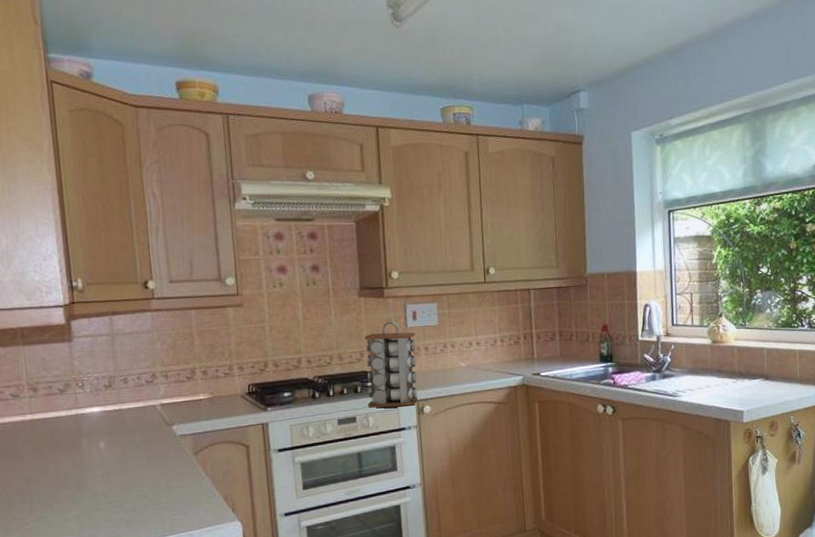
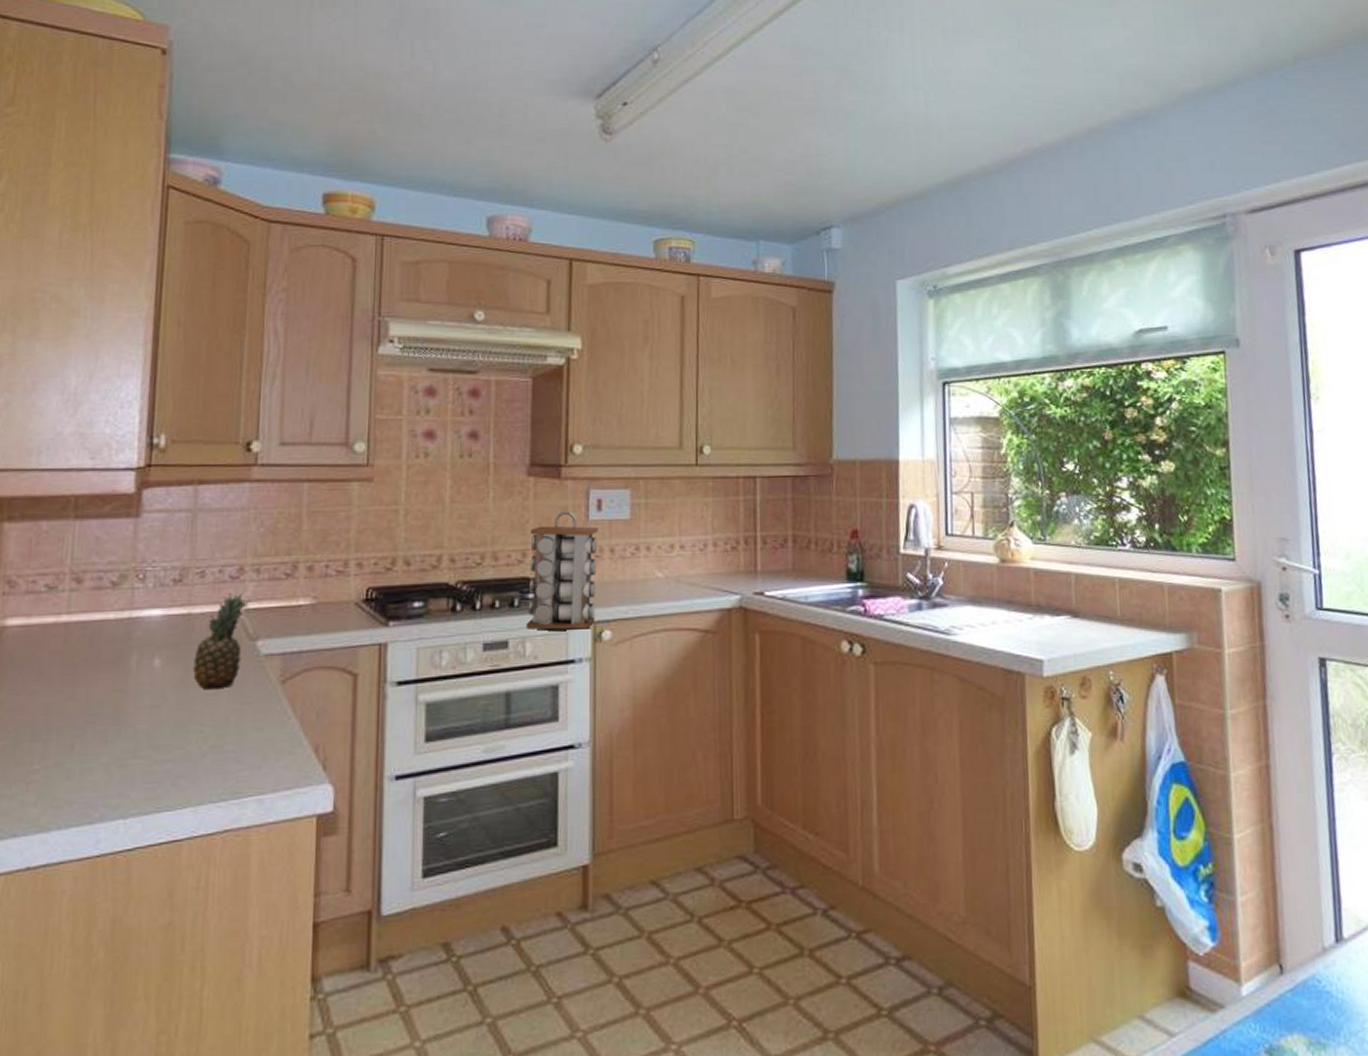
fruit: none [128,392,164,462] -> present [193,592,251,690]

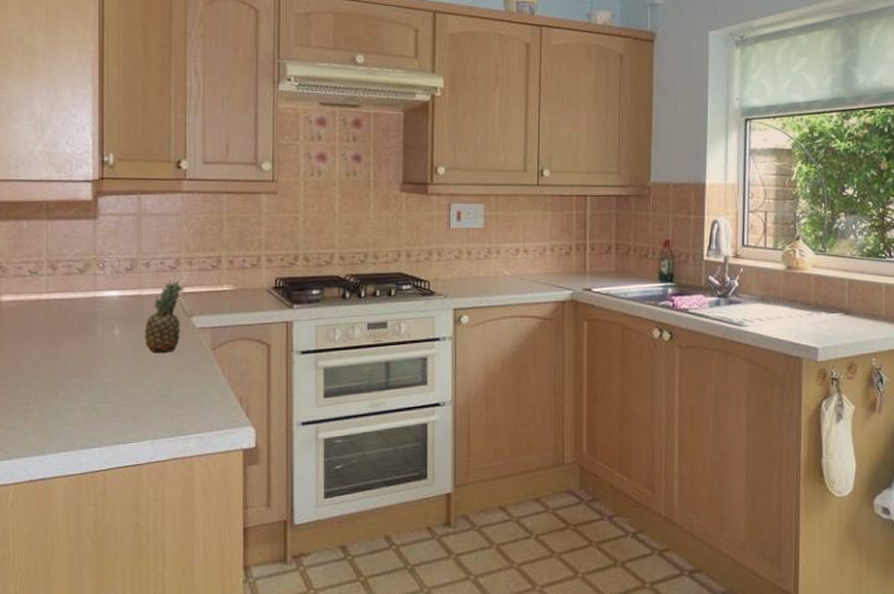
spice rack: present [526,511,598,632] -> none [401,221,458,316]

